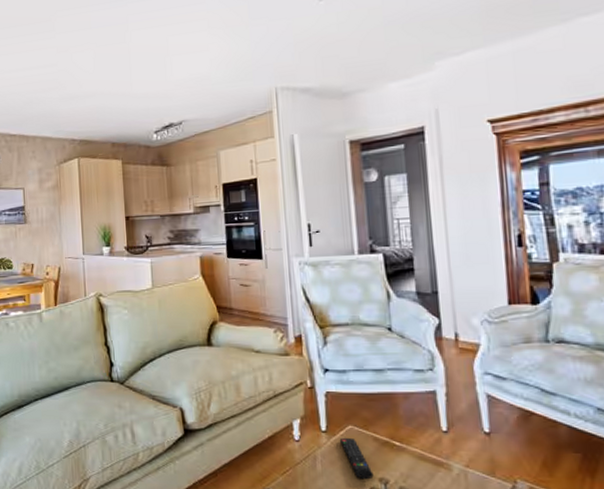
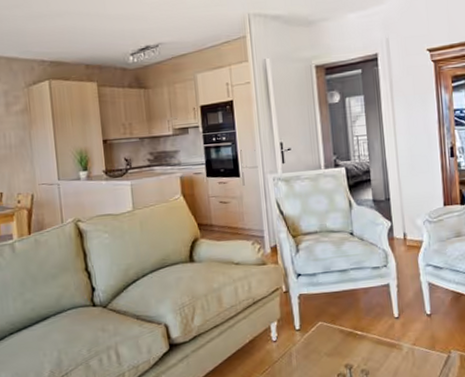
remote control: present [340,437,374,480] -> none [312,332,340,368]

